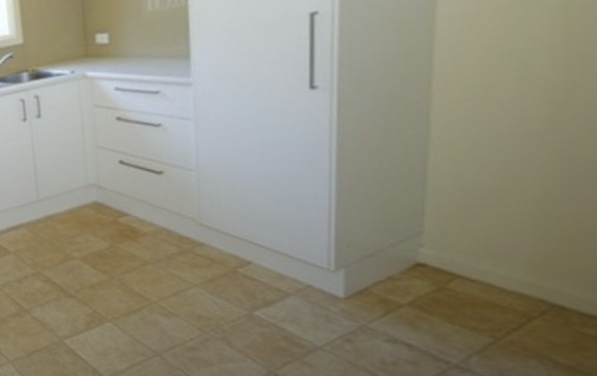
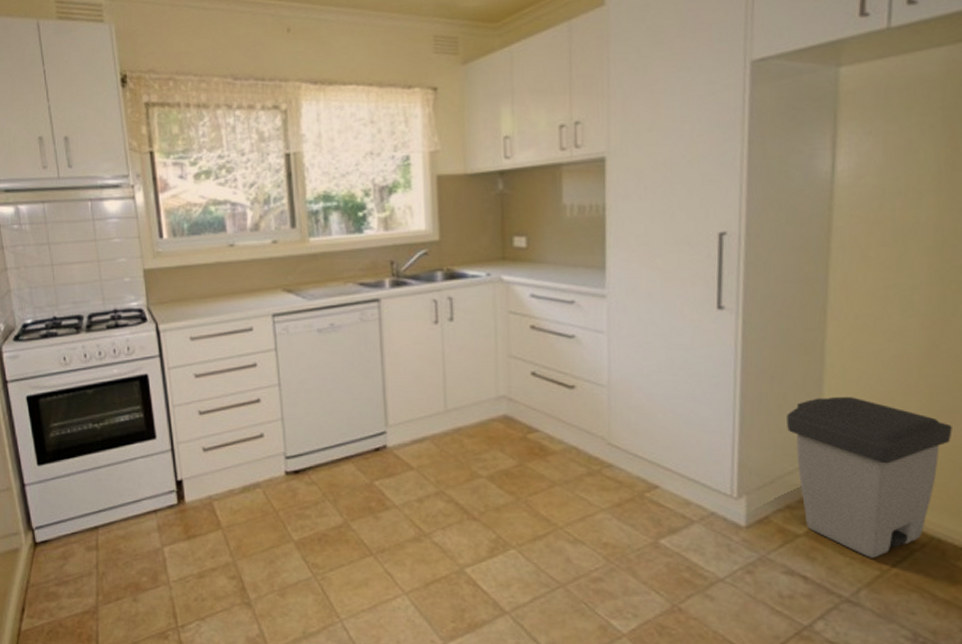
trash can: none [387,168,579,326] -> present [787,397,952,558]

